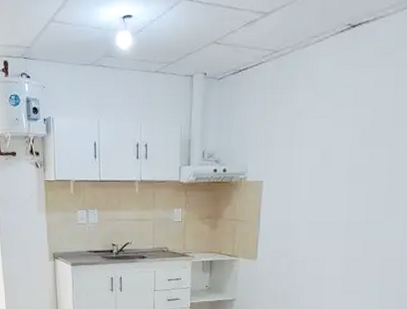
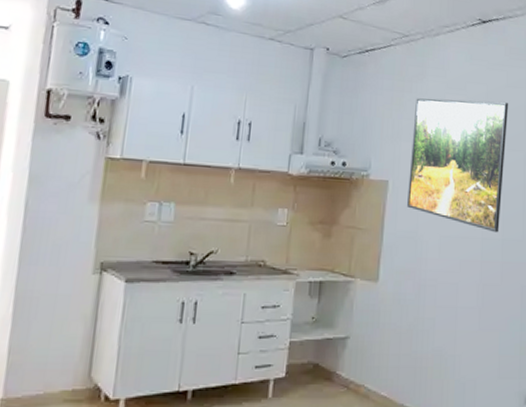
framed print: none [280,101,376,217] -> present [407,98,508,233]

